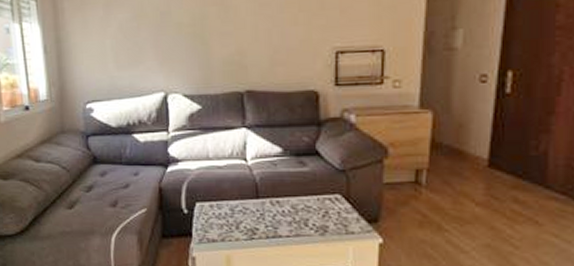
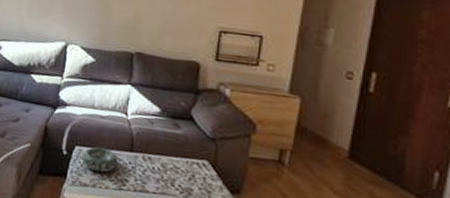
decorative bowl: none [206,199,244,225] -> present [83,146,118,173]

